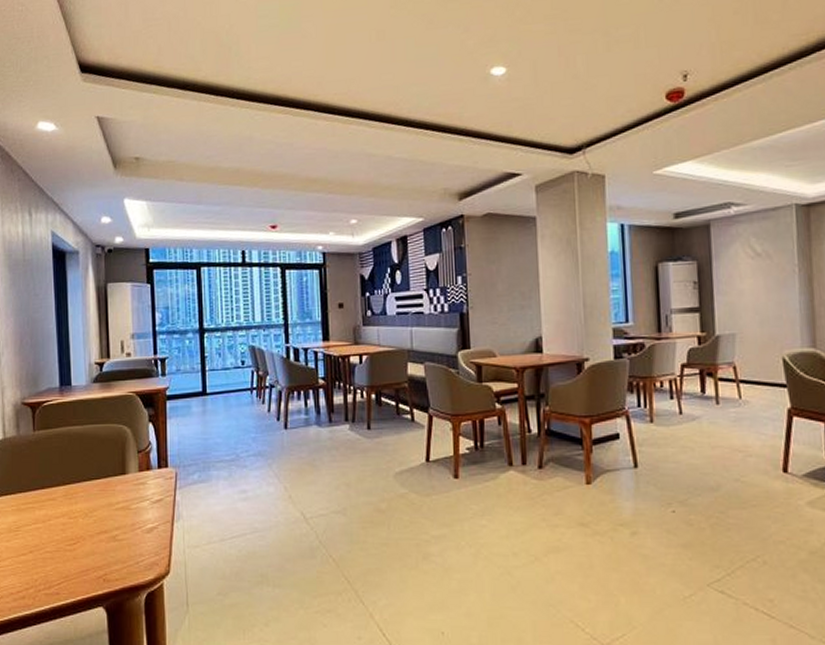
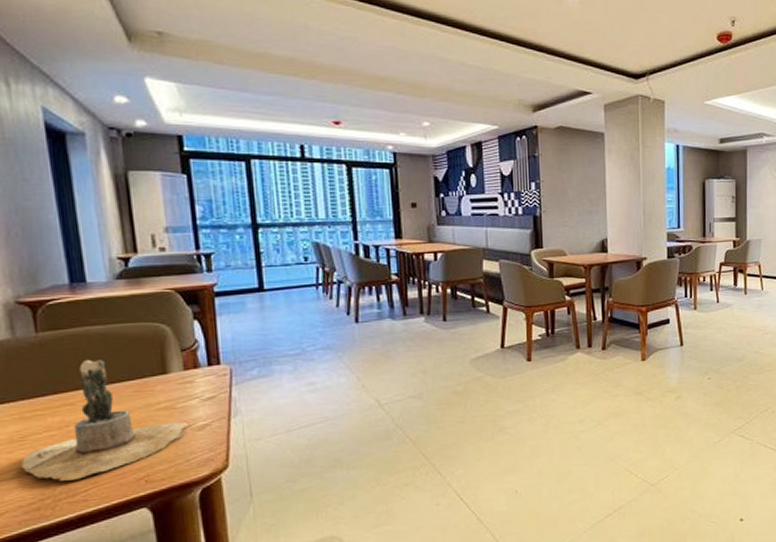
potted cactus: none [15,457,139,572] -> present [21,359,188,481]

